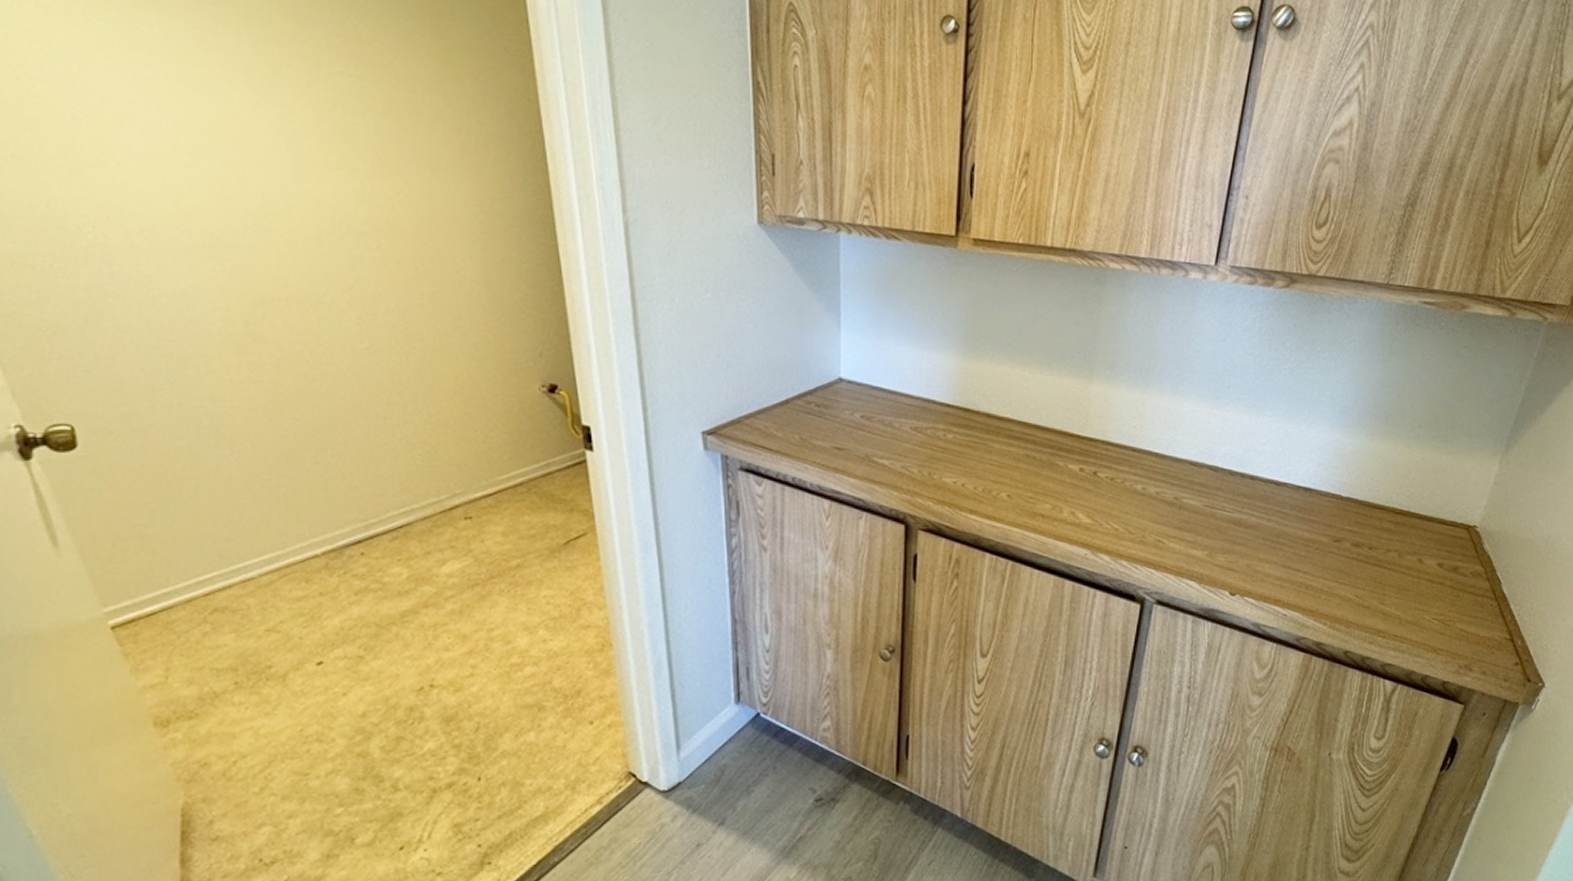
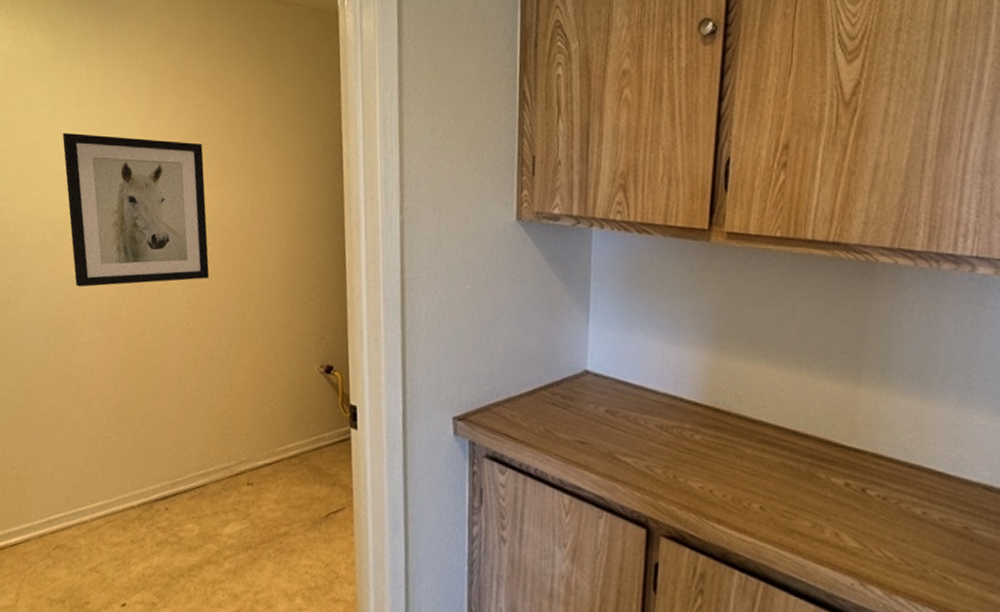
wall art: none [133,100,383,302] -> present [62,133,210,287]

